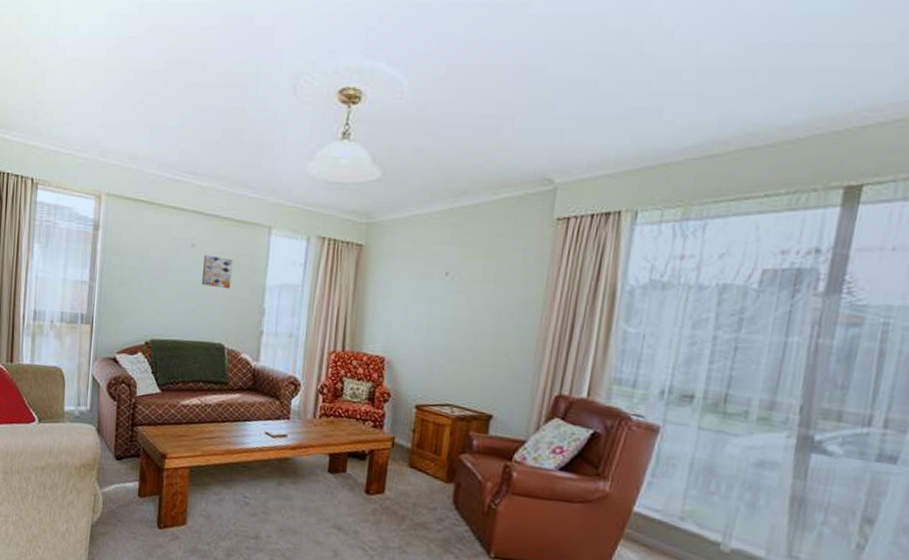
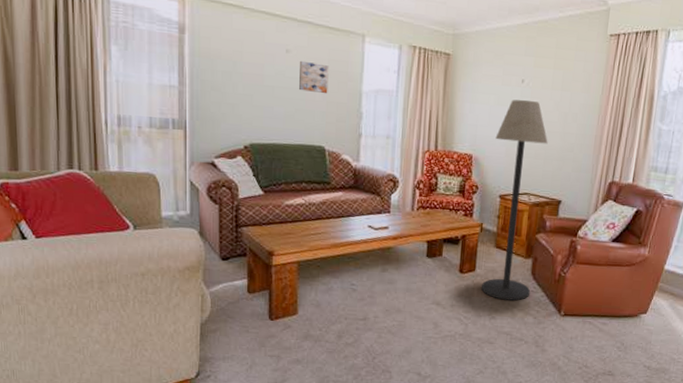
floor lamp: none [391,295,477,534] -> present [481,99,548,301]

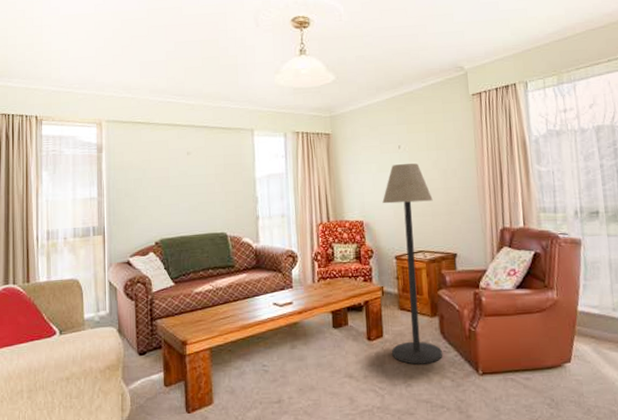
wall art: present [299,60,329,94] -> none [200,159,226,186]

